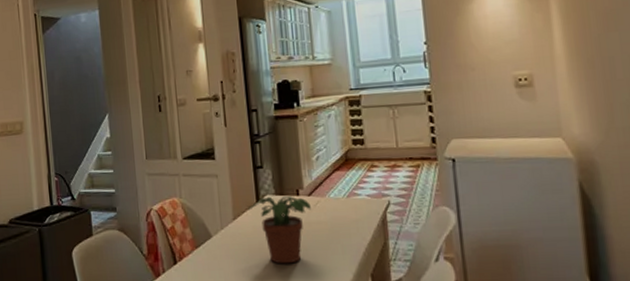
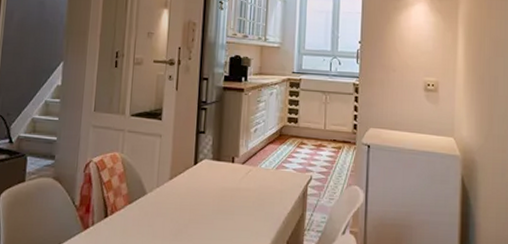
potted plant: present [247,196,311,264] -> none [184,160,243,226]

